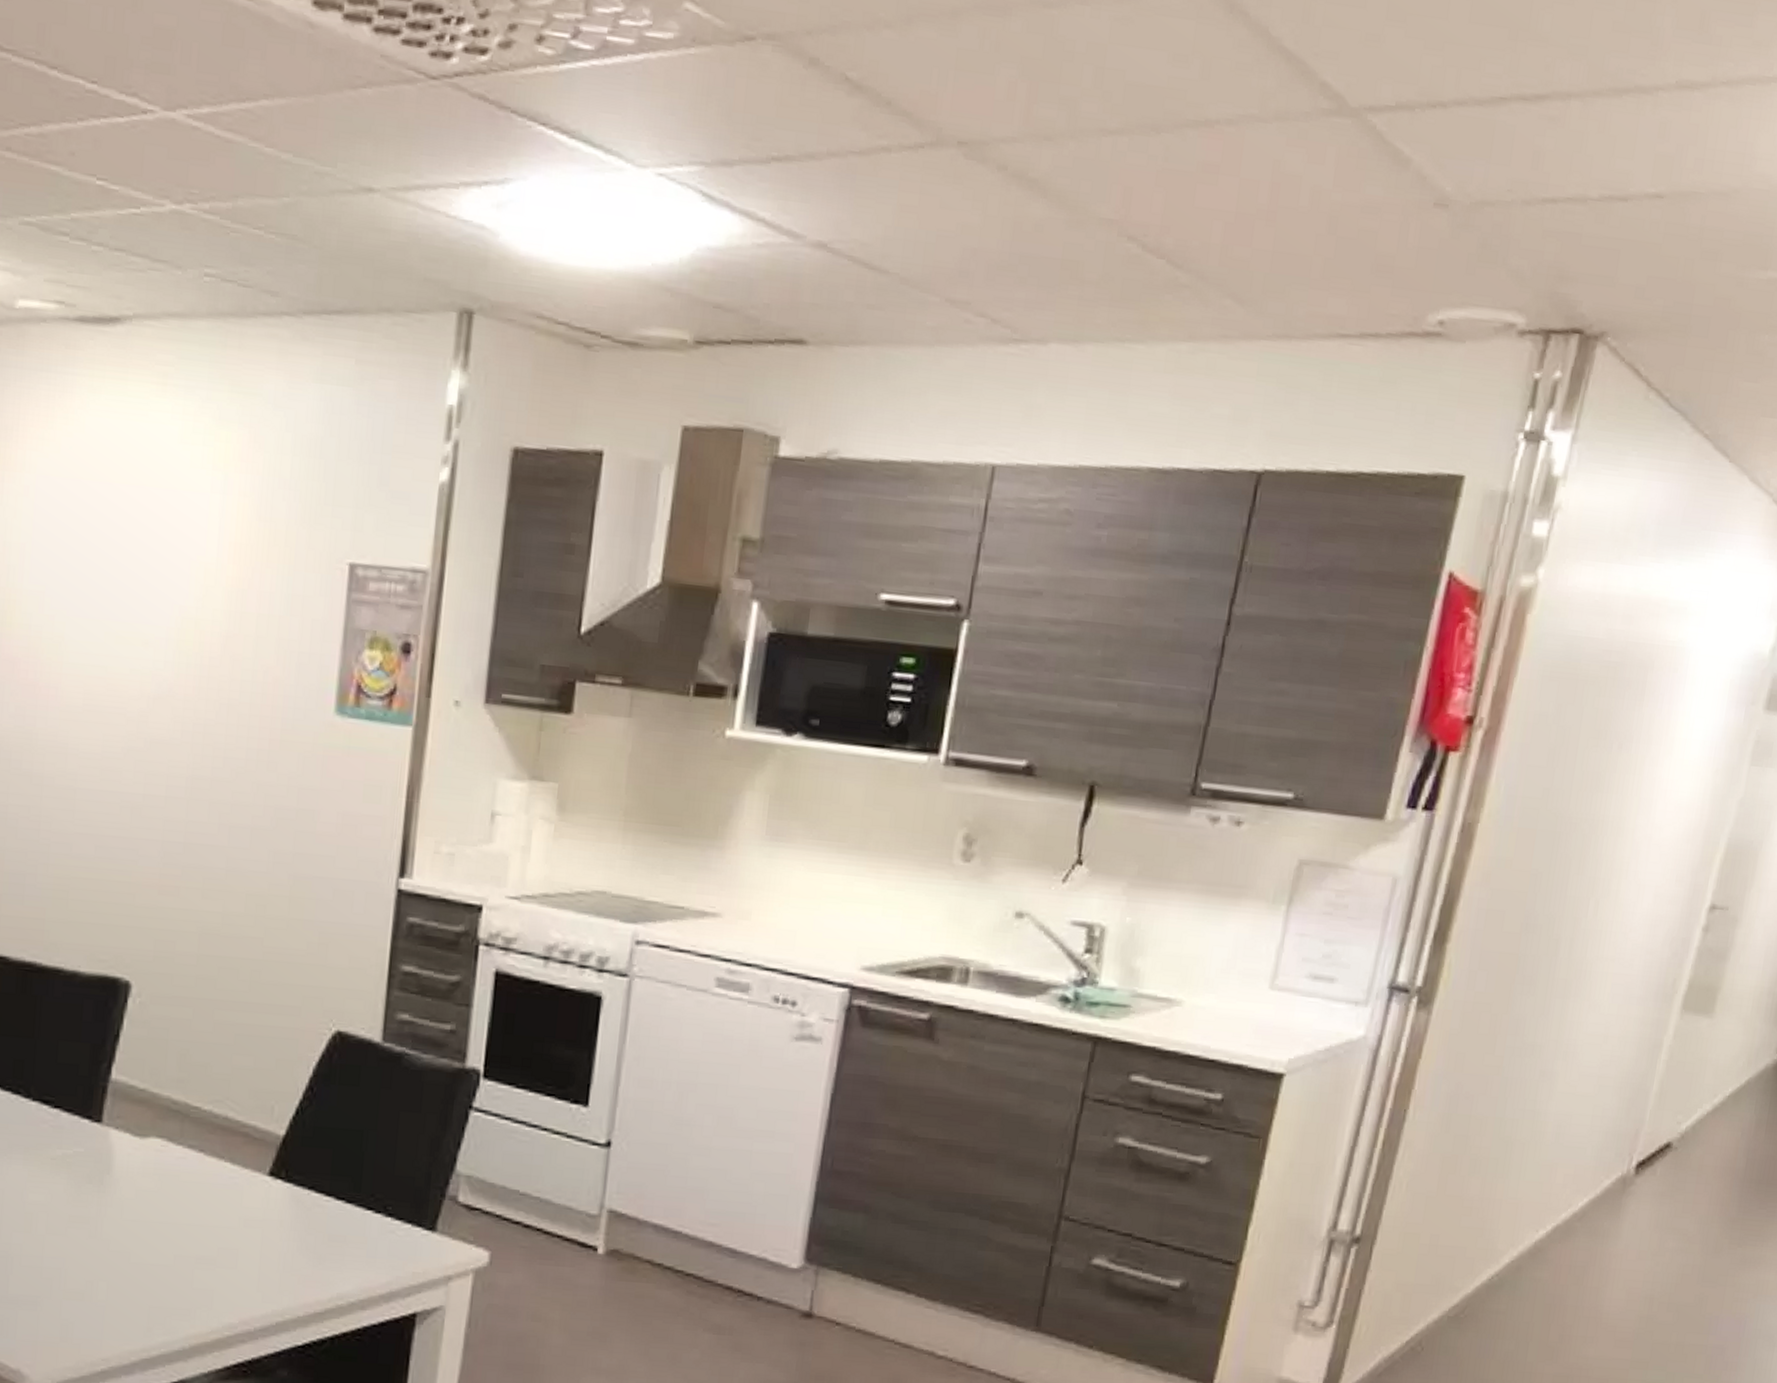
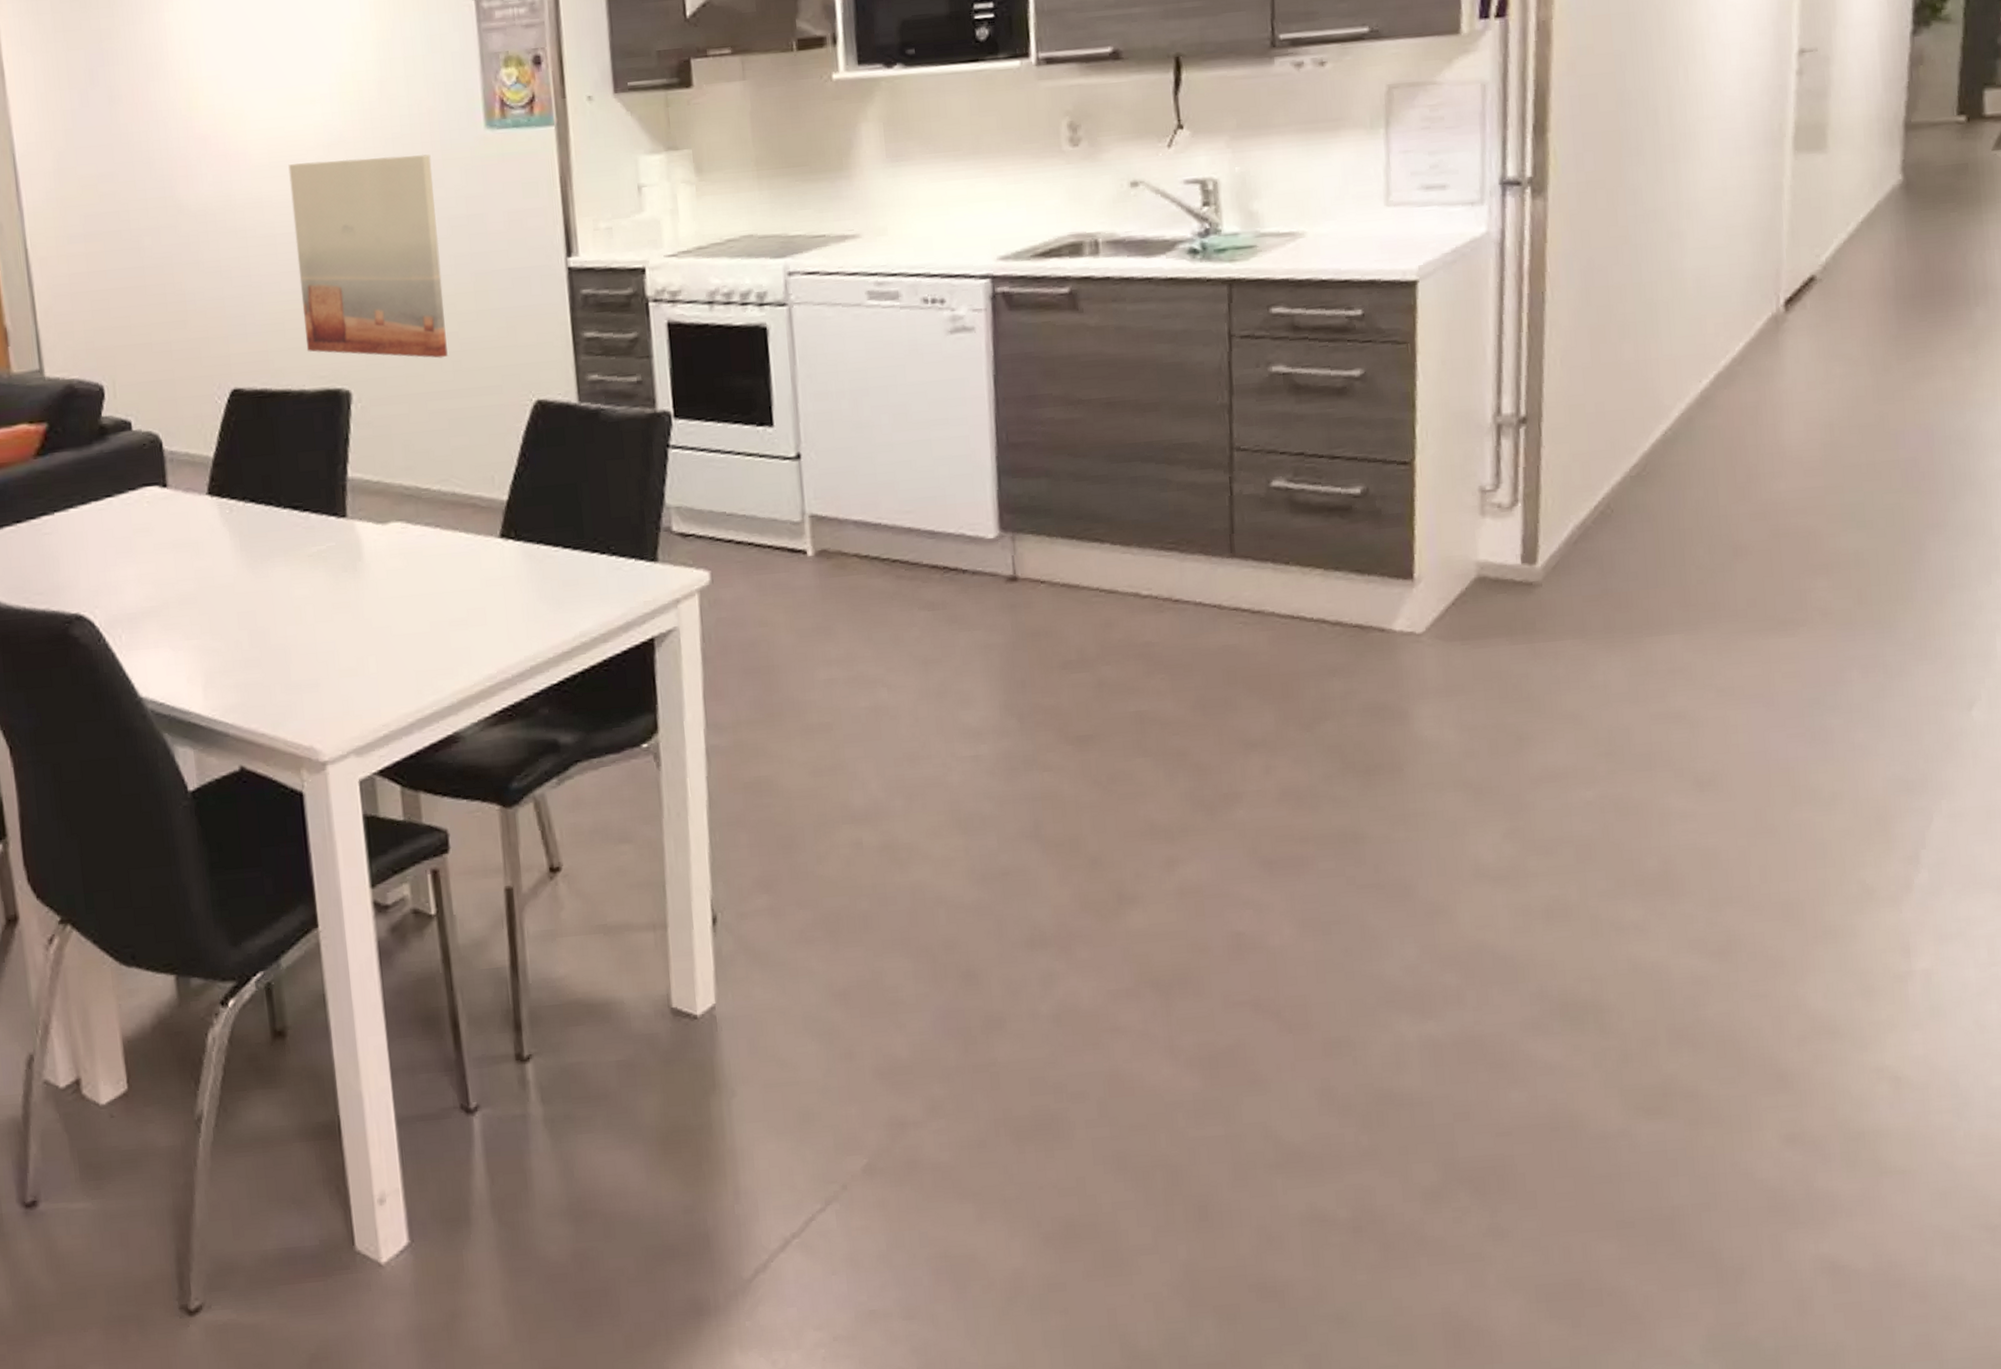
wall art: none [89,711,268,964] -> present [288,154,448,358]

